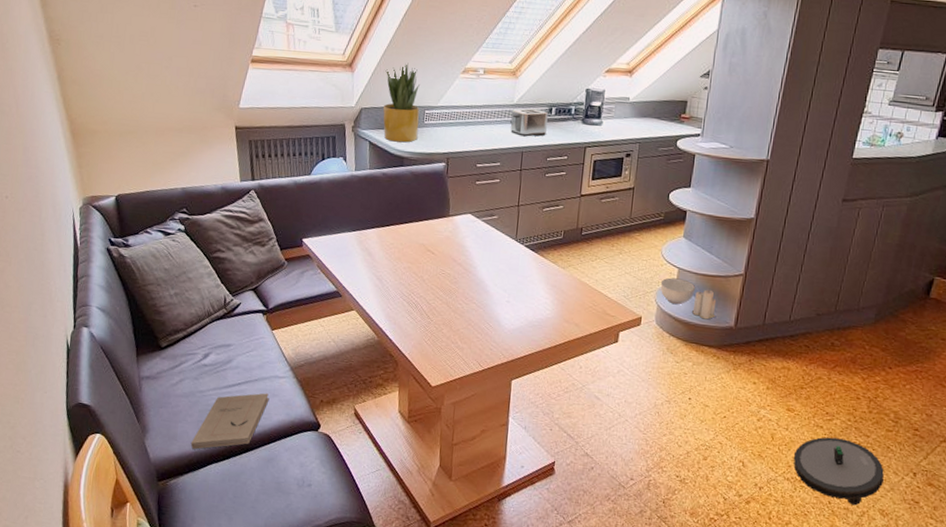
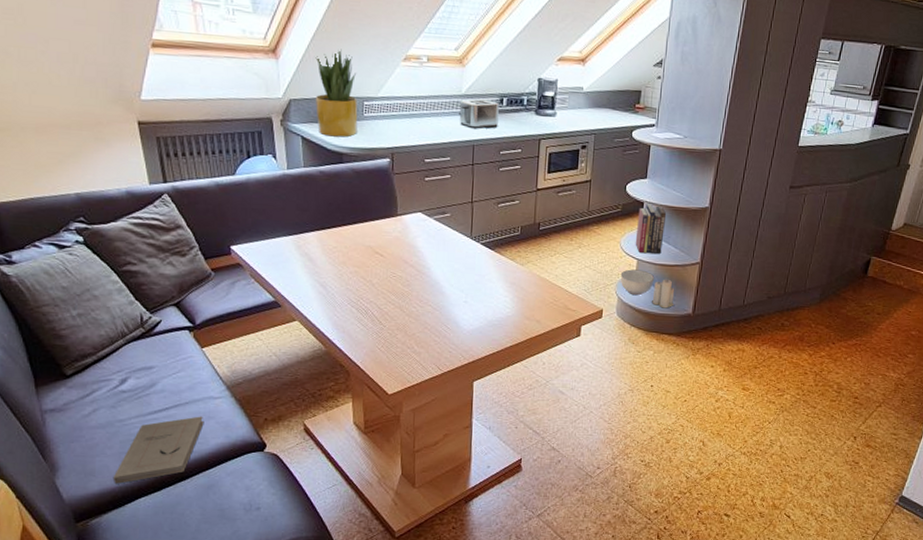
books: none [676,212,710,264] -> present [635,204,667,254]
robot vacuum: present [793,437,885,506] -> none [749,411,829,472]

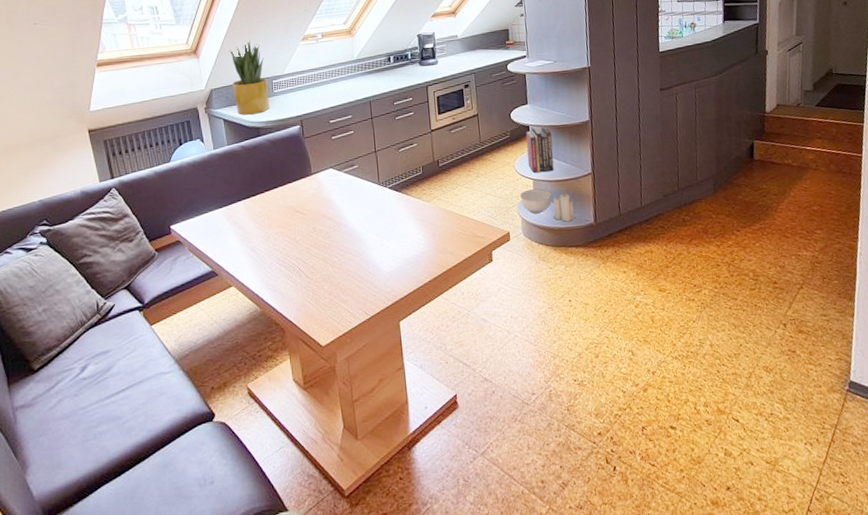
book: present [112,416,204,484] -> none [77,393,157,474]
toaster: present [459,99,499,130] -> none [353,60,389,88]

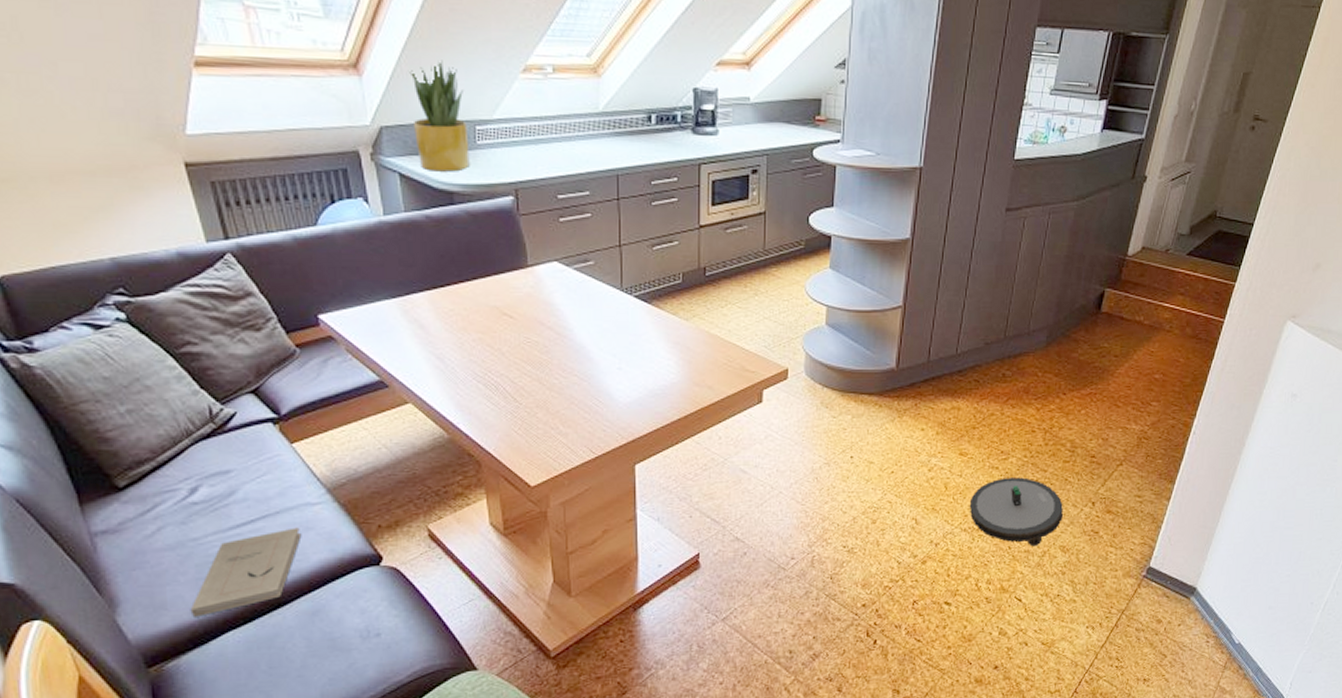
book: none [77,393,157,474] -> present [190,527,302,617]
bowl: present [520,188,553,214] -> none [807,318,849,350]
books: present [525,125,554,173] -> none [823,237,860,299]
candle: present [553,193,576,222] -> none [847,328,874,363]
robot vacuum: none [675,306,761,369] -> present [969,477,1064,547]

